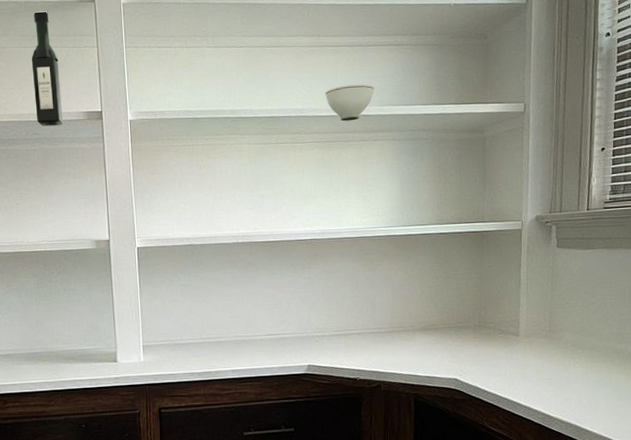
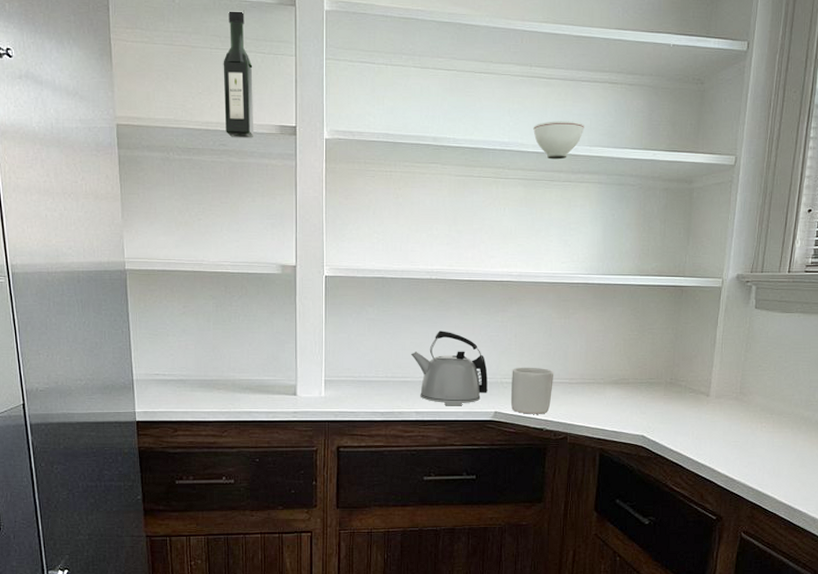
kettle: none [223,291,301,363] -> present [410,331,488,406]
mug: none [322,319,364,365] -> present [510,367,554,414]

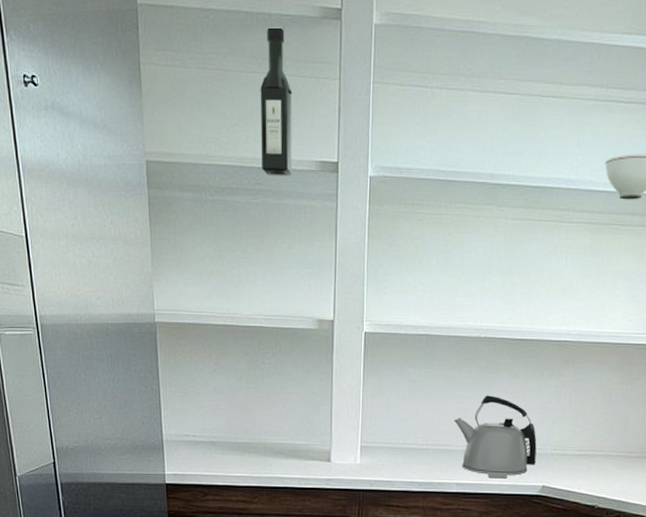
mug: present [510,367,554,414] -> none [560,437,611,490]

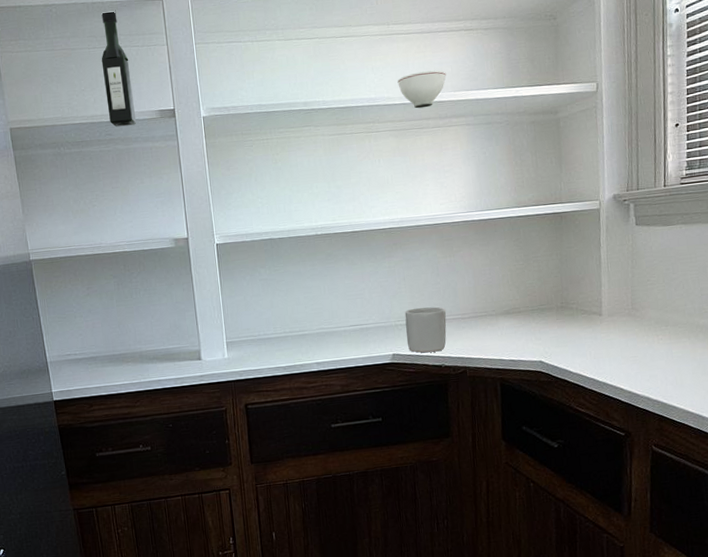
kettle: present [453,395,537,479] -> none [305,282,384,354]
mug: none [560,437,611,490] -> present [404,307,447,353]

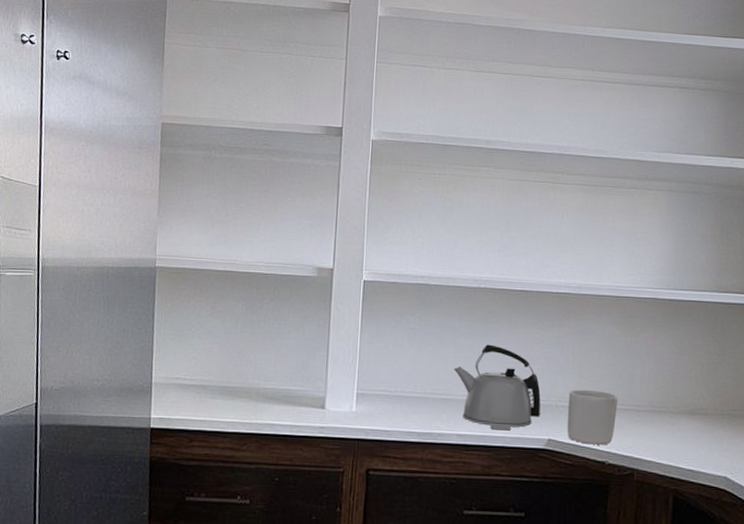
bottle: present [101,10,137,127] -> none [270,16,302,139]
kettle: none [305,282,384,354] -> present [453,344,541,431]
bowl: present [397,70,447,109] -> none [595,125,653,165]

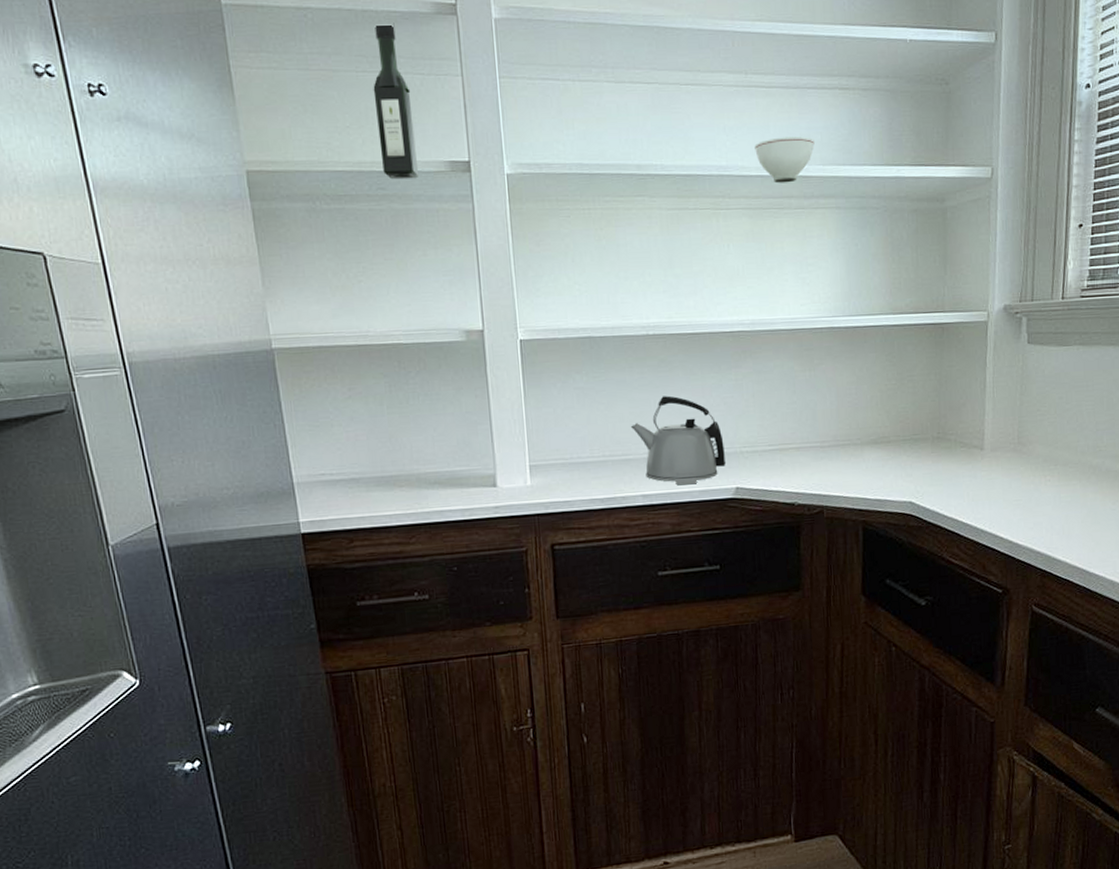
bottle: none [270,16,302,139] -> present [373,23,419,180]
mug: present [567,389,619,445] -> none [752,431,803,488]
bowl: none [595,125,653,165] -> present [754,136,816,183]

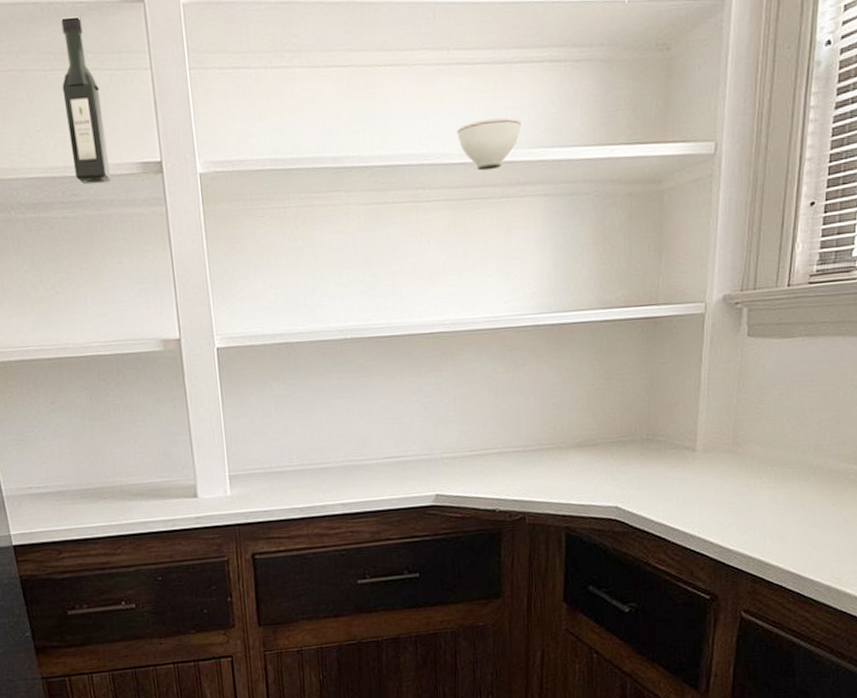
kettle: present [630,395,727,486] -> none [328,401,426,494]

